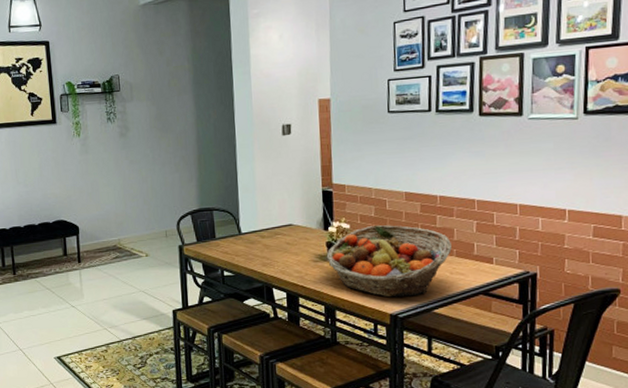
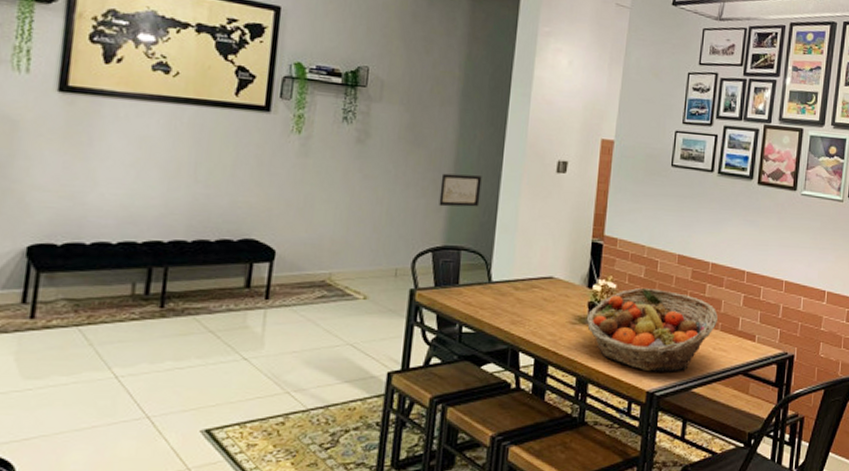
wall art: none [188,148,222,178] -> present [439,173,482,207]

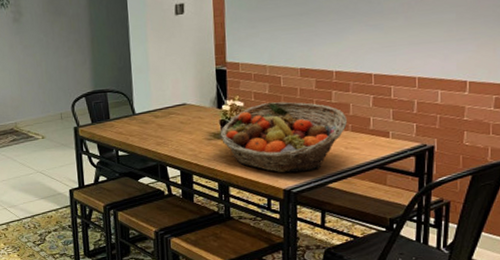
wall art: present [439,173,482,207] -> none [81,30,115,60]

